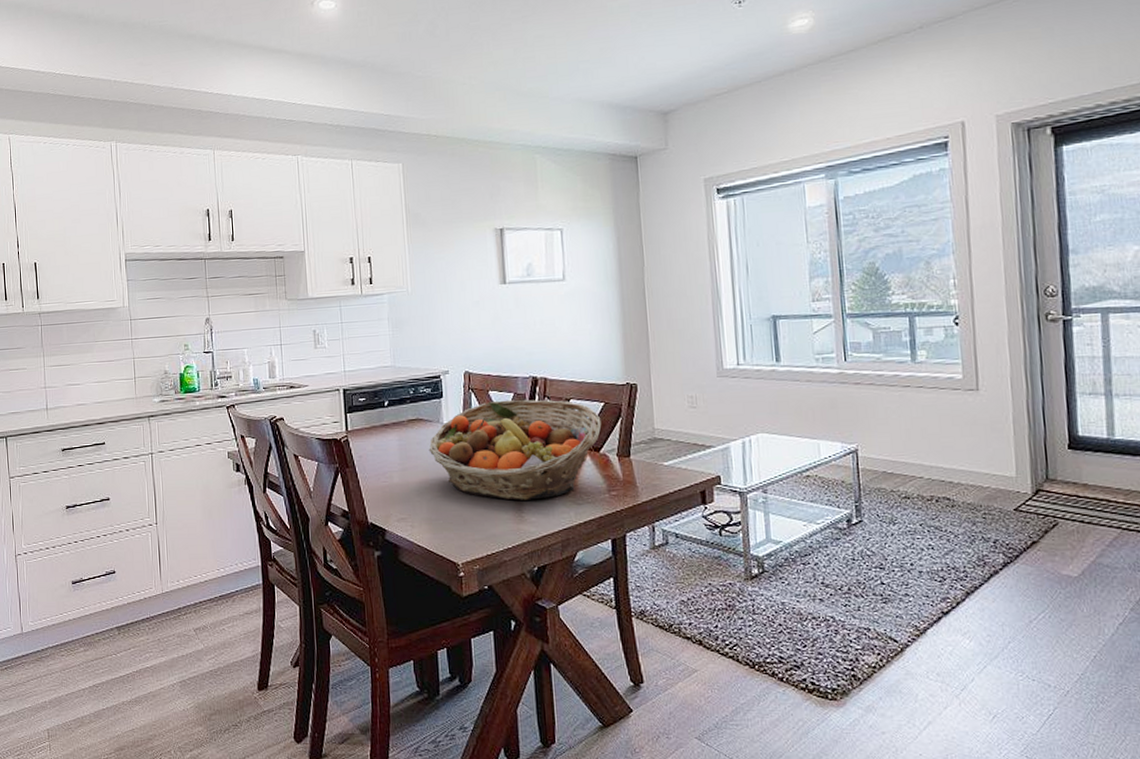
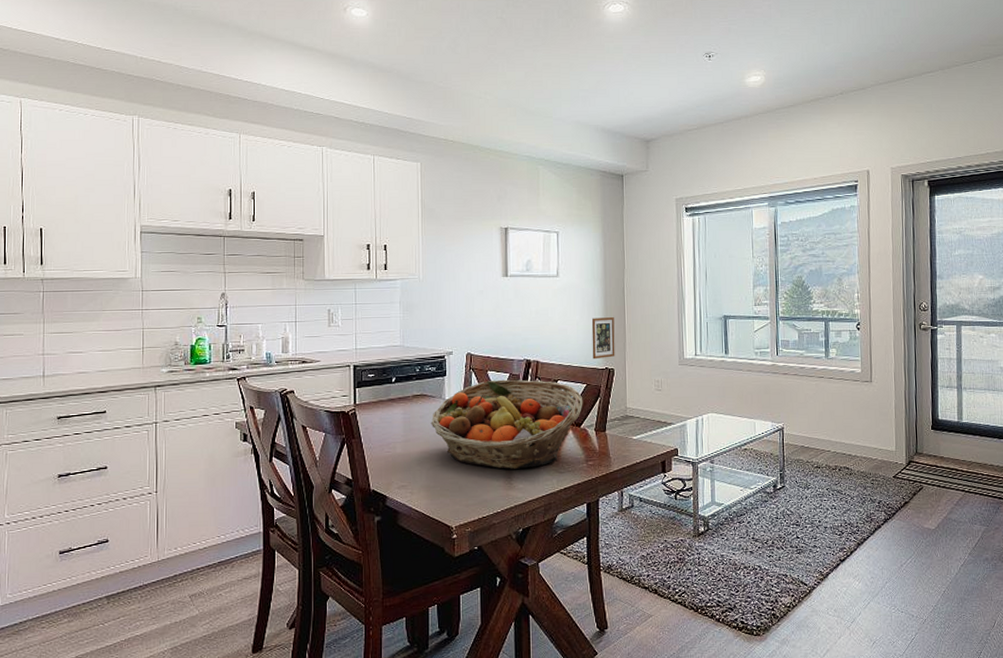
picture frame: none [606,324,638,374] -> present [591,317,615,360]

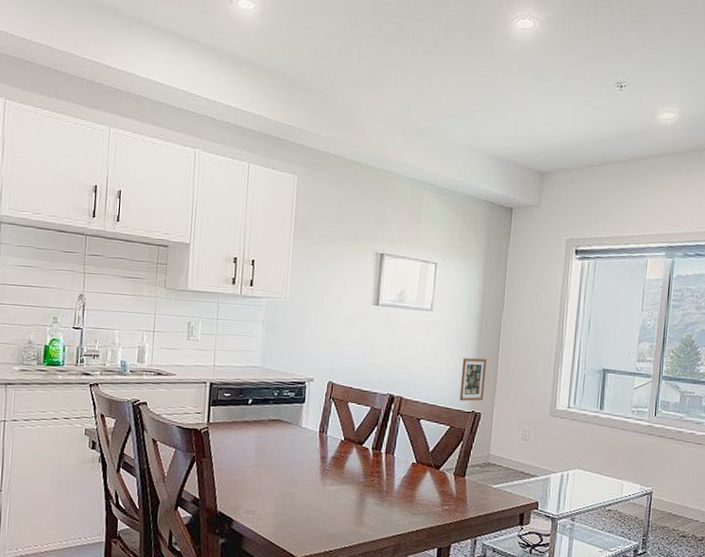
fruit basket: present [430,379,583,469] -> none [284,412,445,506]

